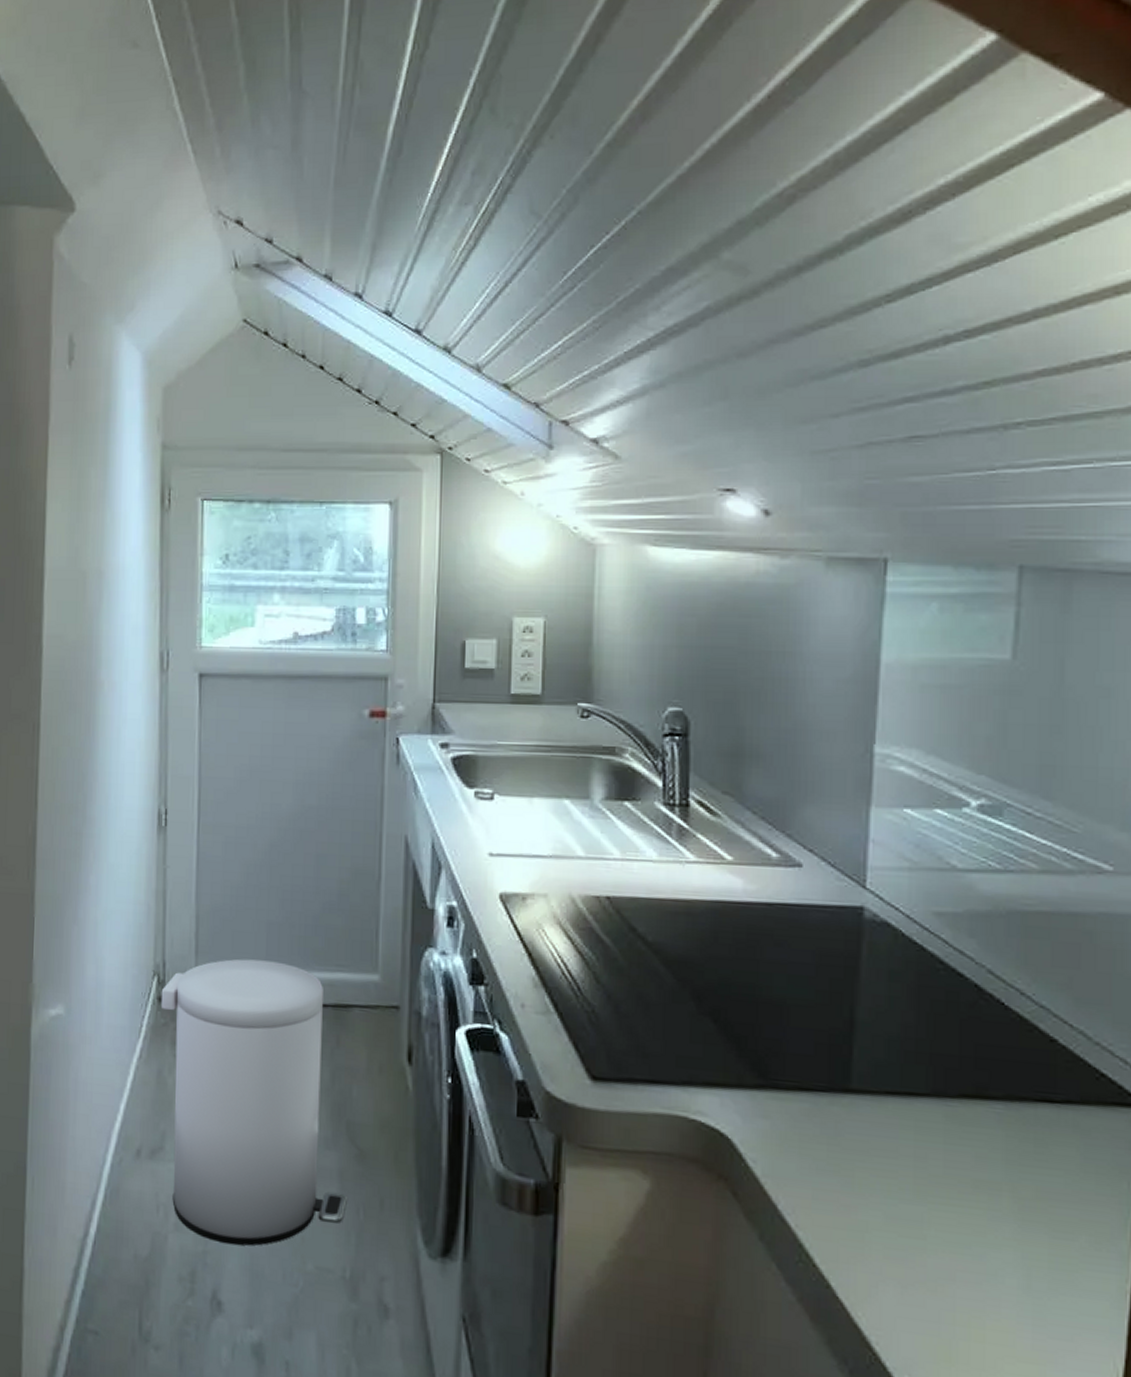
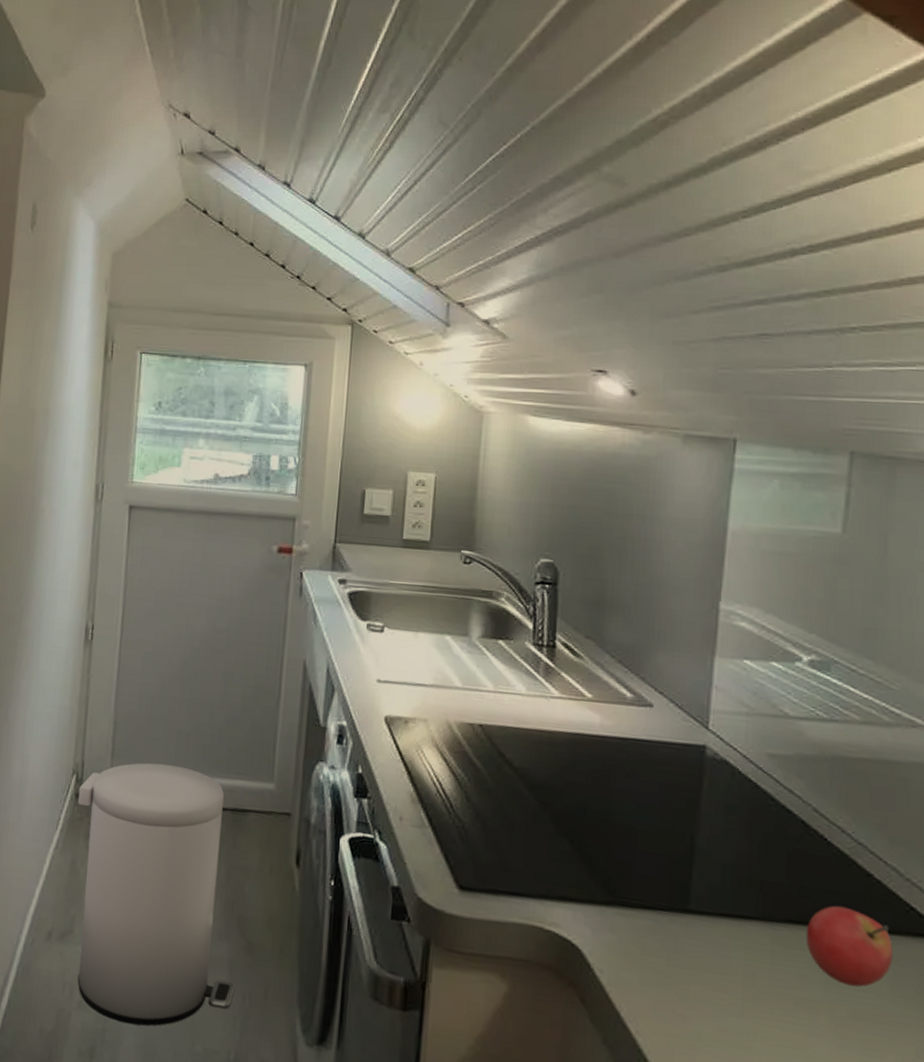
fruit: none [983,1075,1082,1164] -> present [805,905,893,987]

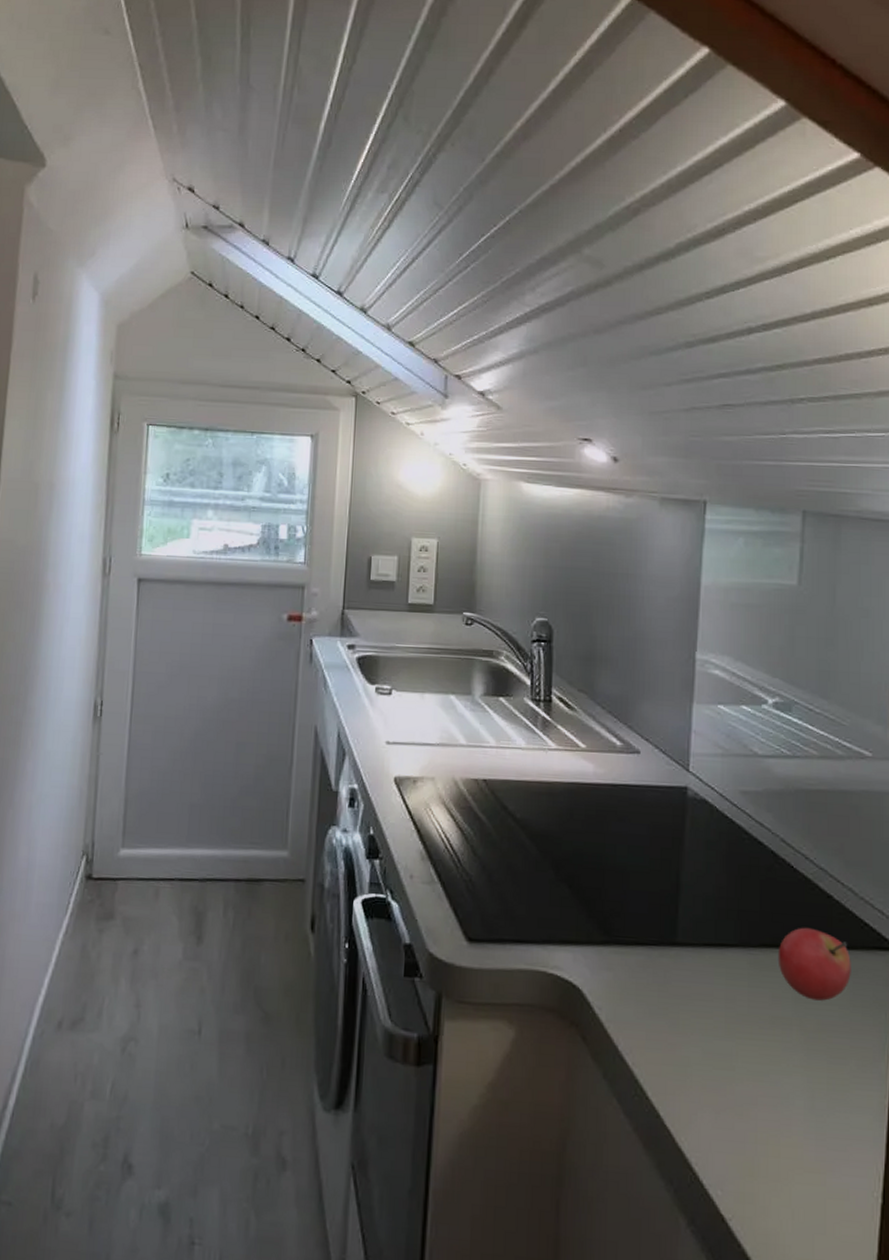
pedal bin: present [77,762,235,1026] -> none [88,838,252,1109]

